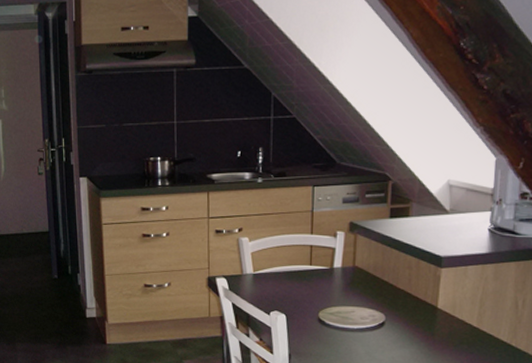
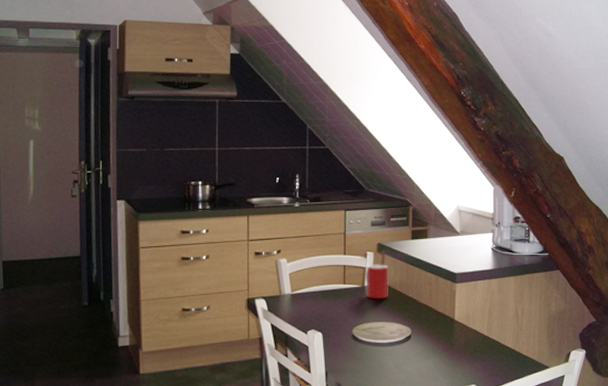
cup: none [335,243,362,282] -> present [366,263,389,299]

